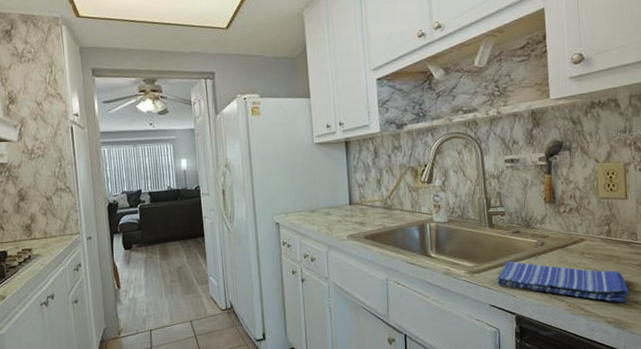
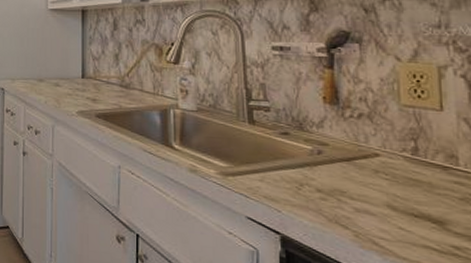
dish towel: present [497,261,629,304] -> none [257,166,447,247]

